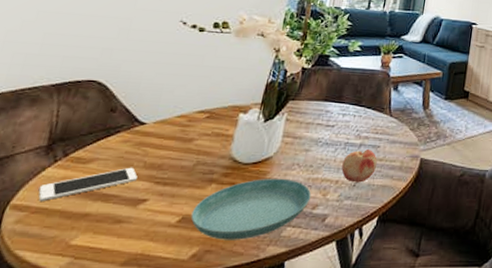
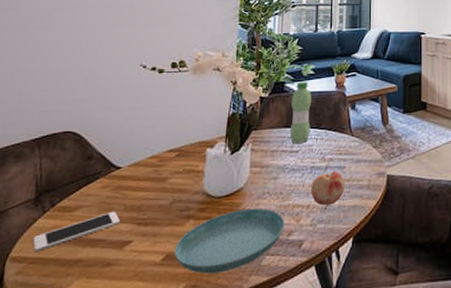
water bottle: none [327,56,355,119] -> present [289,81,311,144]

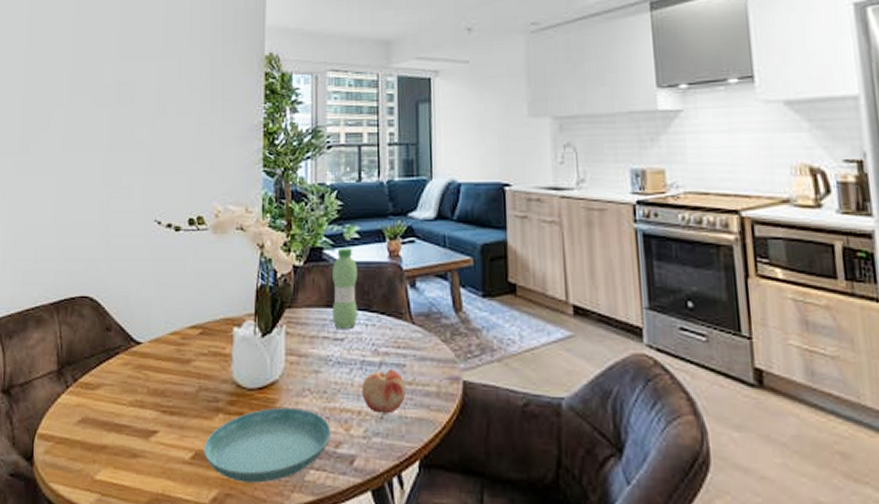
cell phone: present [32,211,120,251] -> none [58,393,144,431]

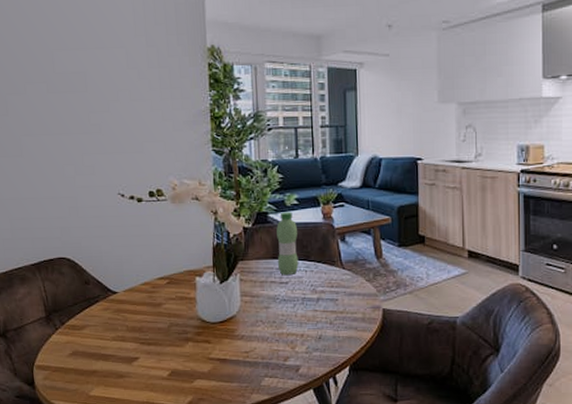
saucer: present [204,407,331,484] -> none [178,334,281,390]
fruit: present [362,370,406,414] -> none [304,303,338,335]

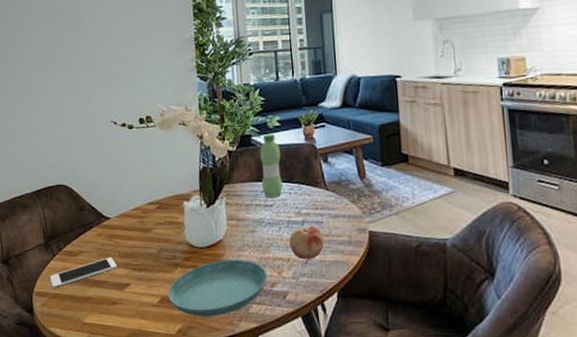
cell phone: none [51,331,125,362] -> present [49,257,117,288]
saucer: none [178,334,281,390] -> present [168,259,268,317]
fruit: none [304,303,338,335] -> present [289,226,324,260]

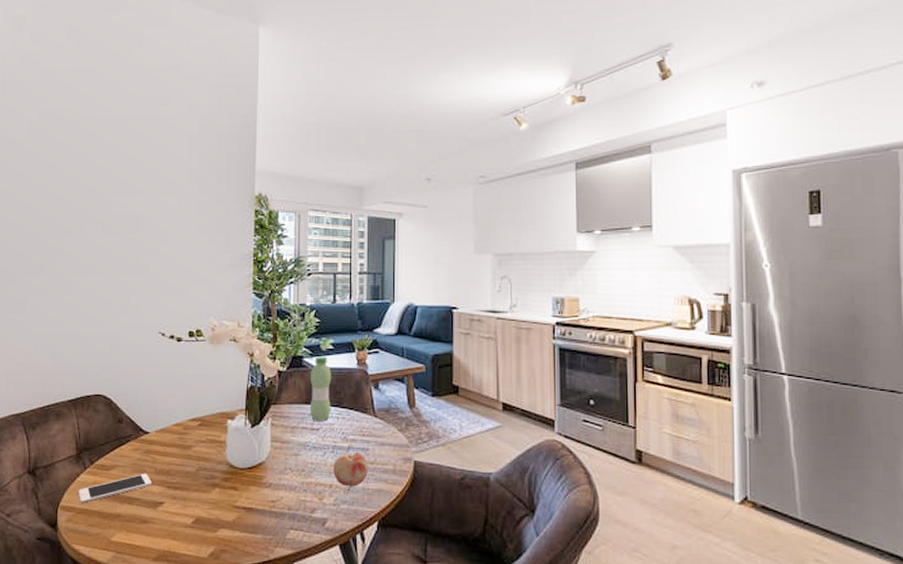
saucer: present [168,259,268,317] -> none [203,482,308,541]

